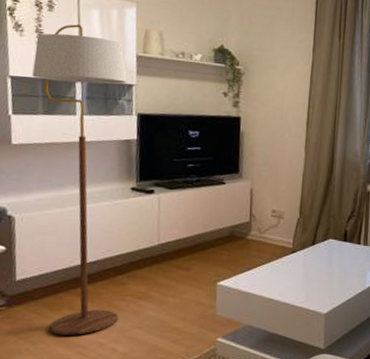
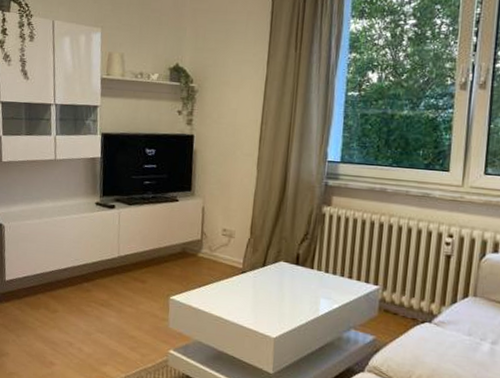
floor lamp: present [32,24,128,335] -> none [17,52,93,333]

